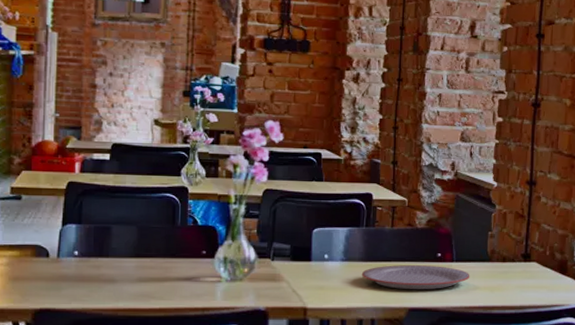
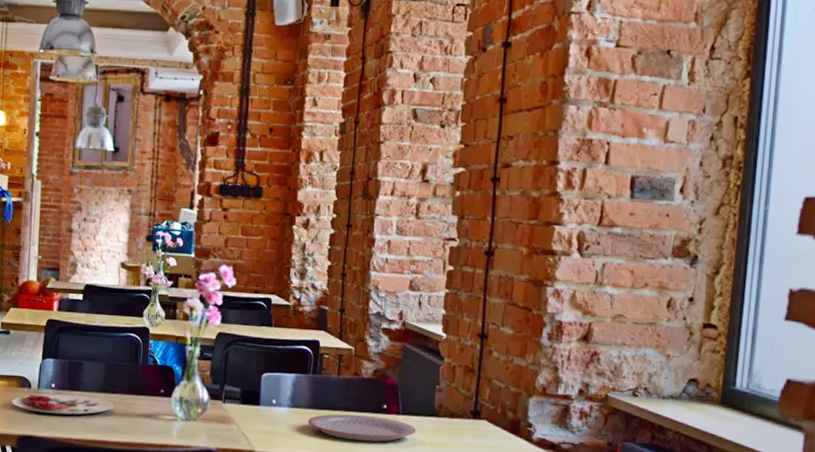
plate: none [24,261,148,284] -> present [11,394,114,415]

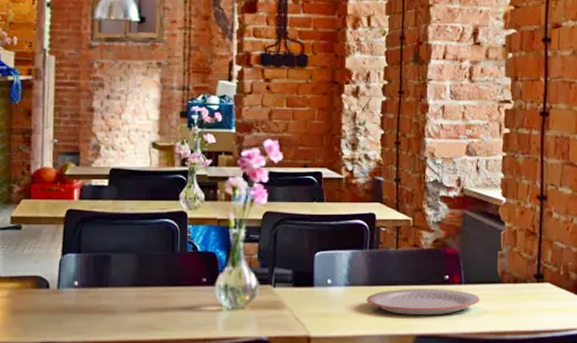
plate: present [11,394,114,415] -> none [25,292,149,316]

